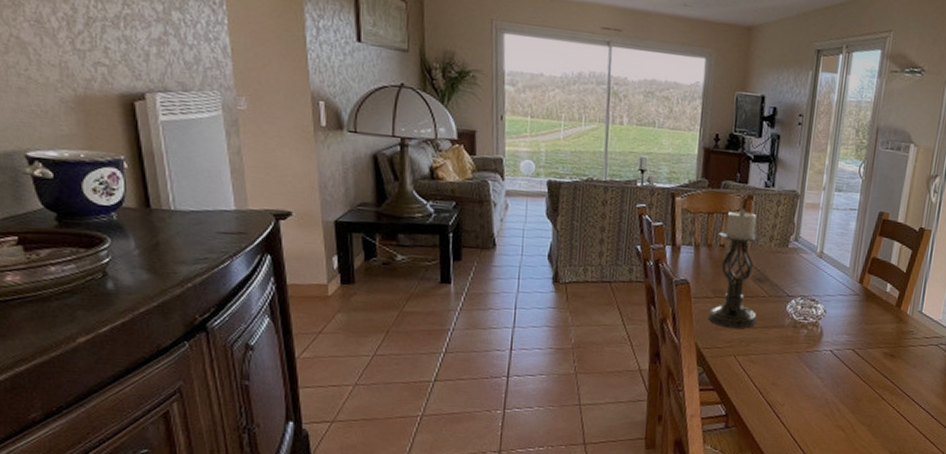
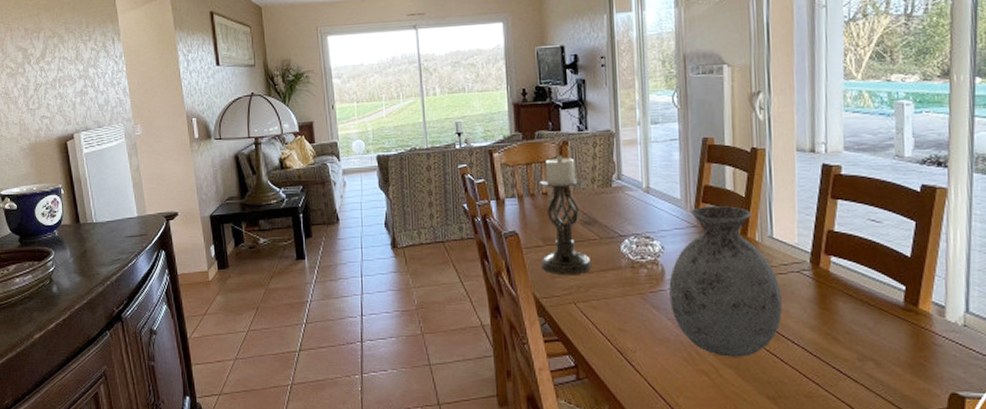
vase: none [822,277,920,416] -> present [669,206,782,357]

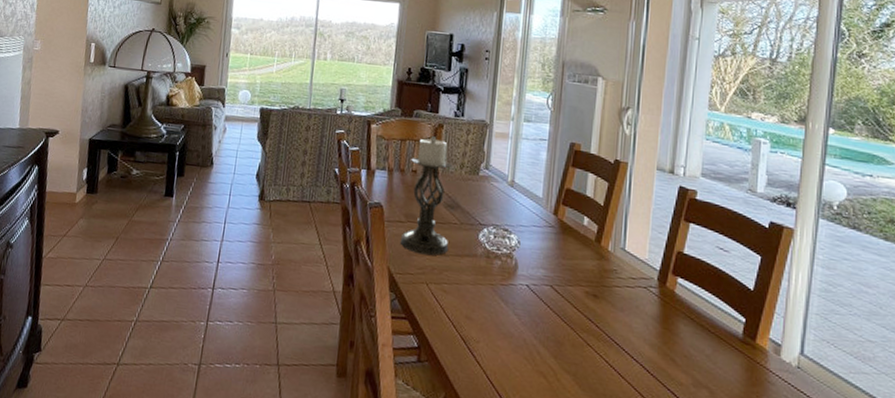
vase: present [669,206,782,357] -> none [518,208,627,365]

